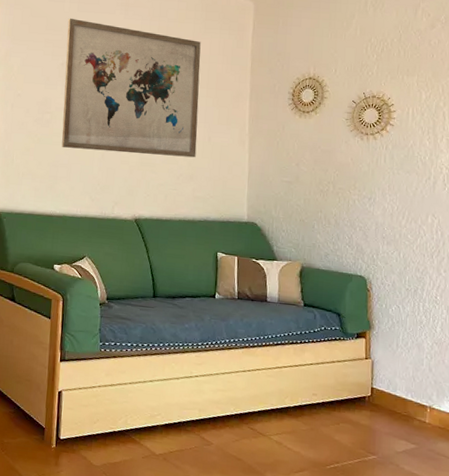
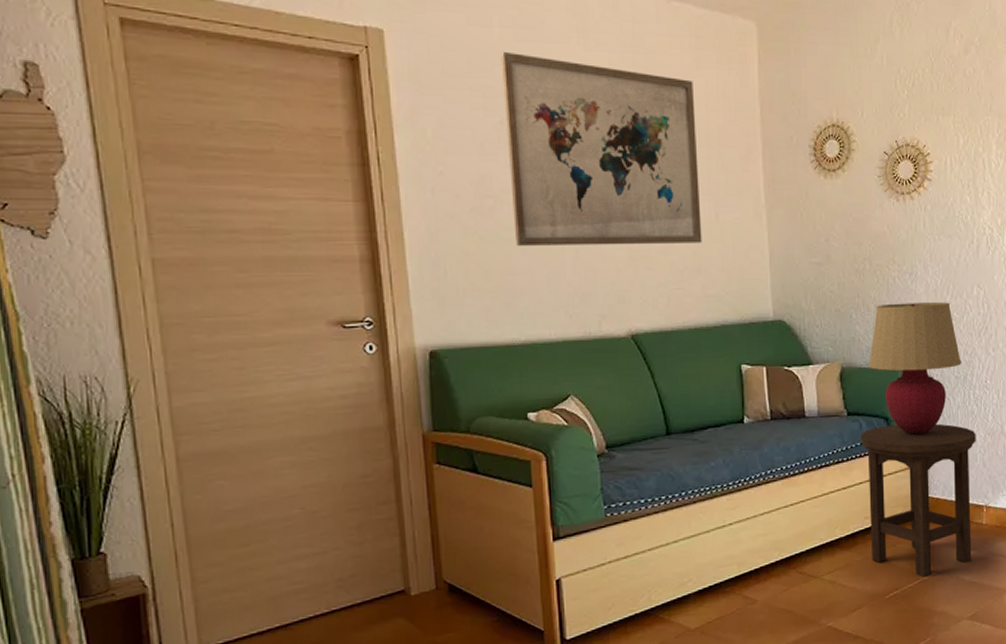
stool: none [314,319,424,458] -> present [860,423,976,577]
table lamp: none [325,220,413,333] -> present [868,302,962,435]

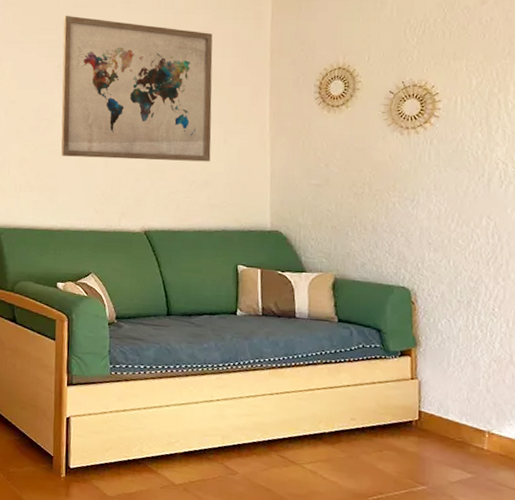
stool: present [860,423,976,577] -> none [350,336,480,489]
table lamp: present [868,302,962,435] -> none [362,225,465,351]

